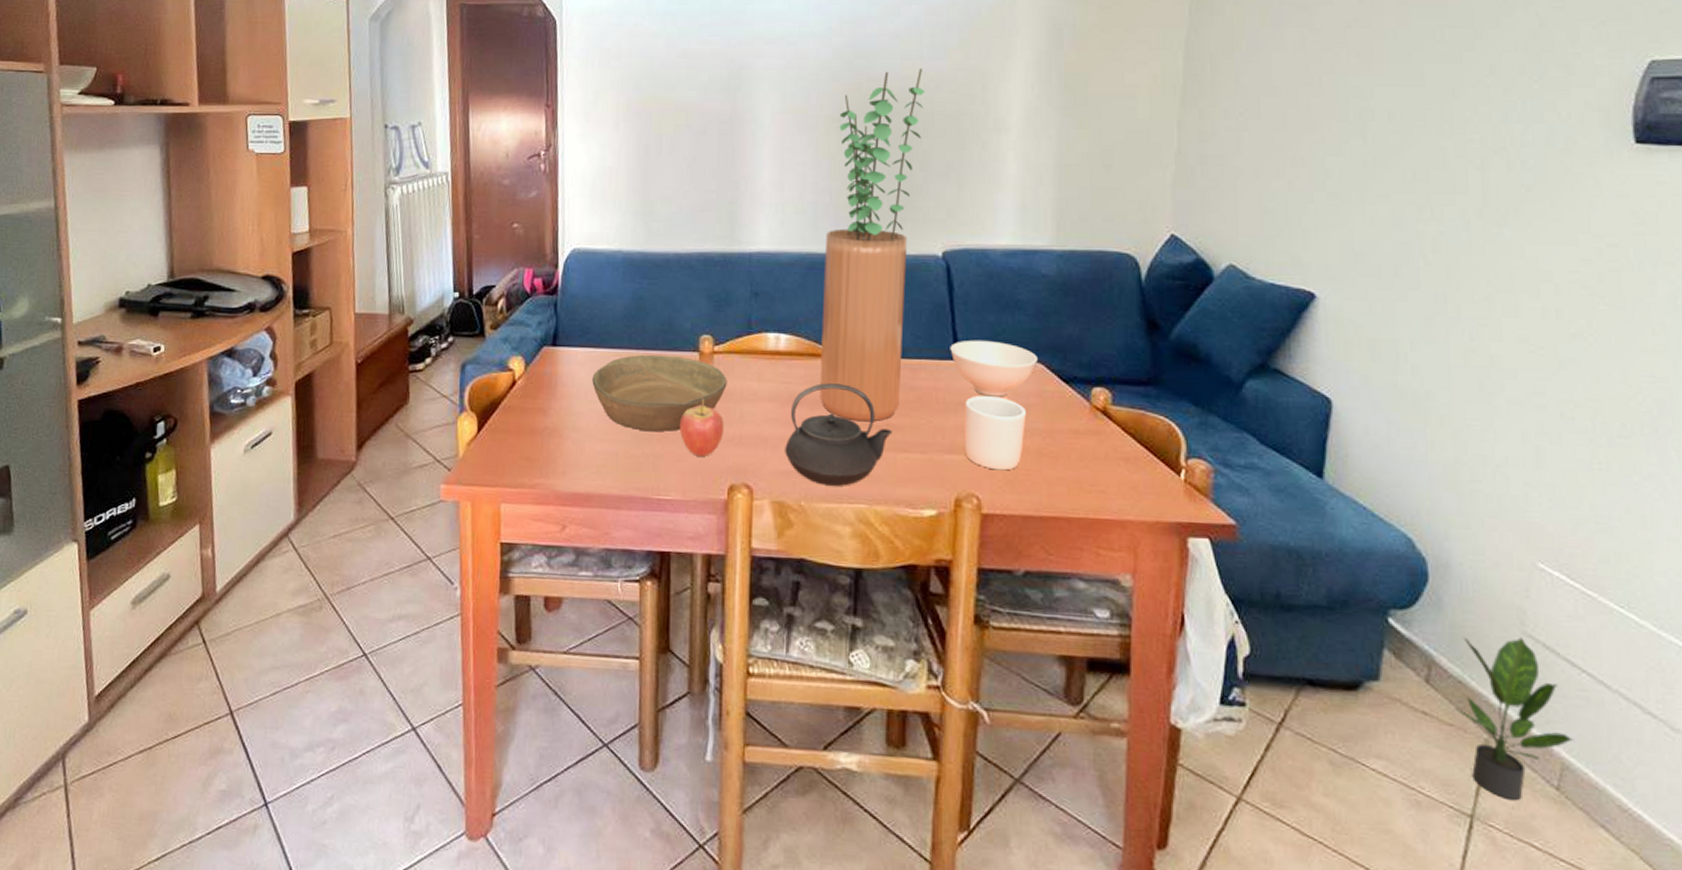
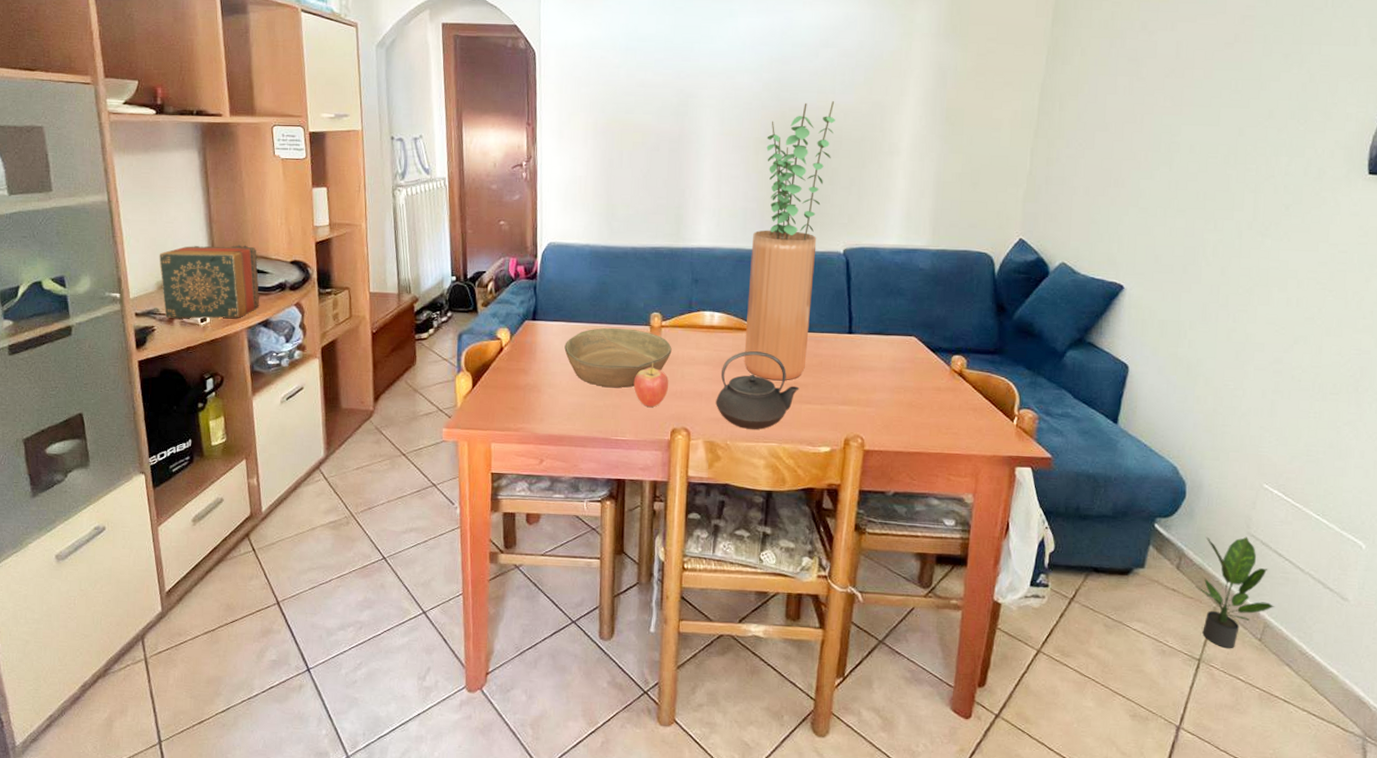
decorative box: none [109,257,225,348] -> present [159,245,260,319]
bowl: present [950,340,1037,397] -> none [846,318,913,362]
mug: present [965,396,1027,471] -> none [854,361,902,418]

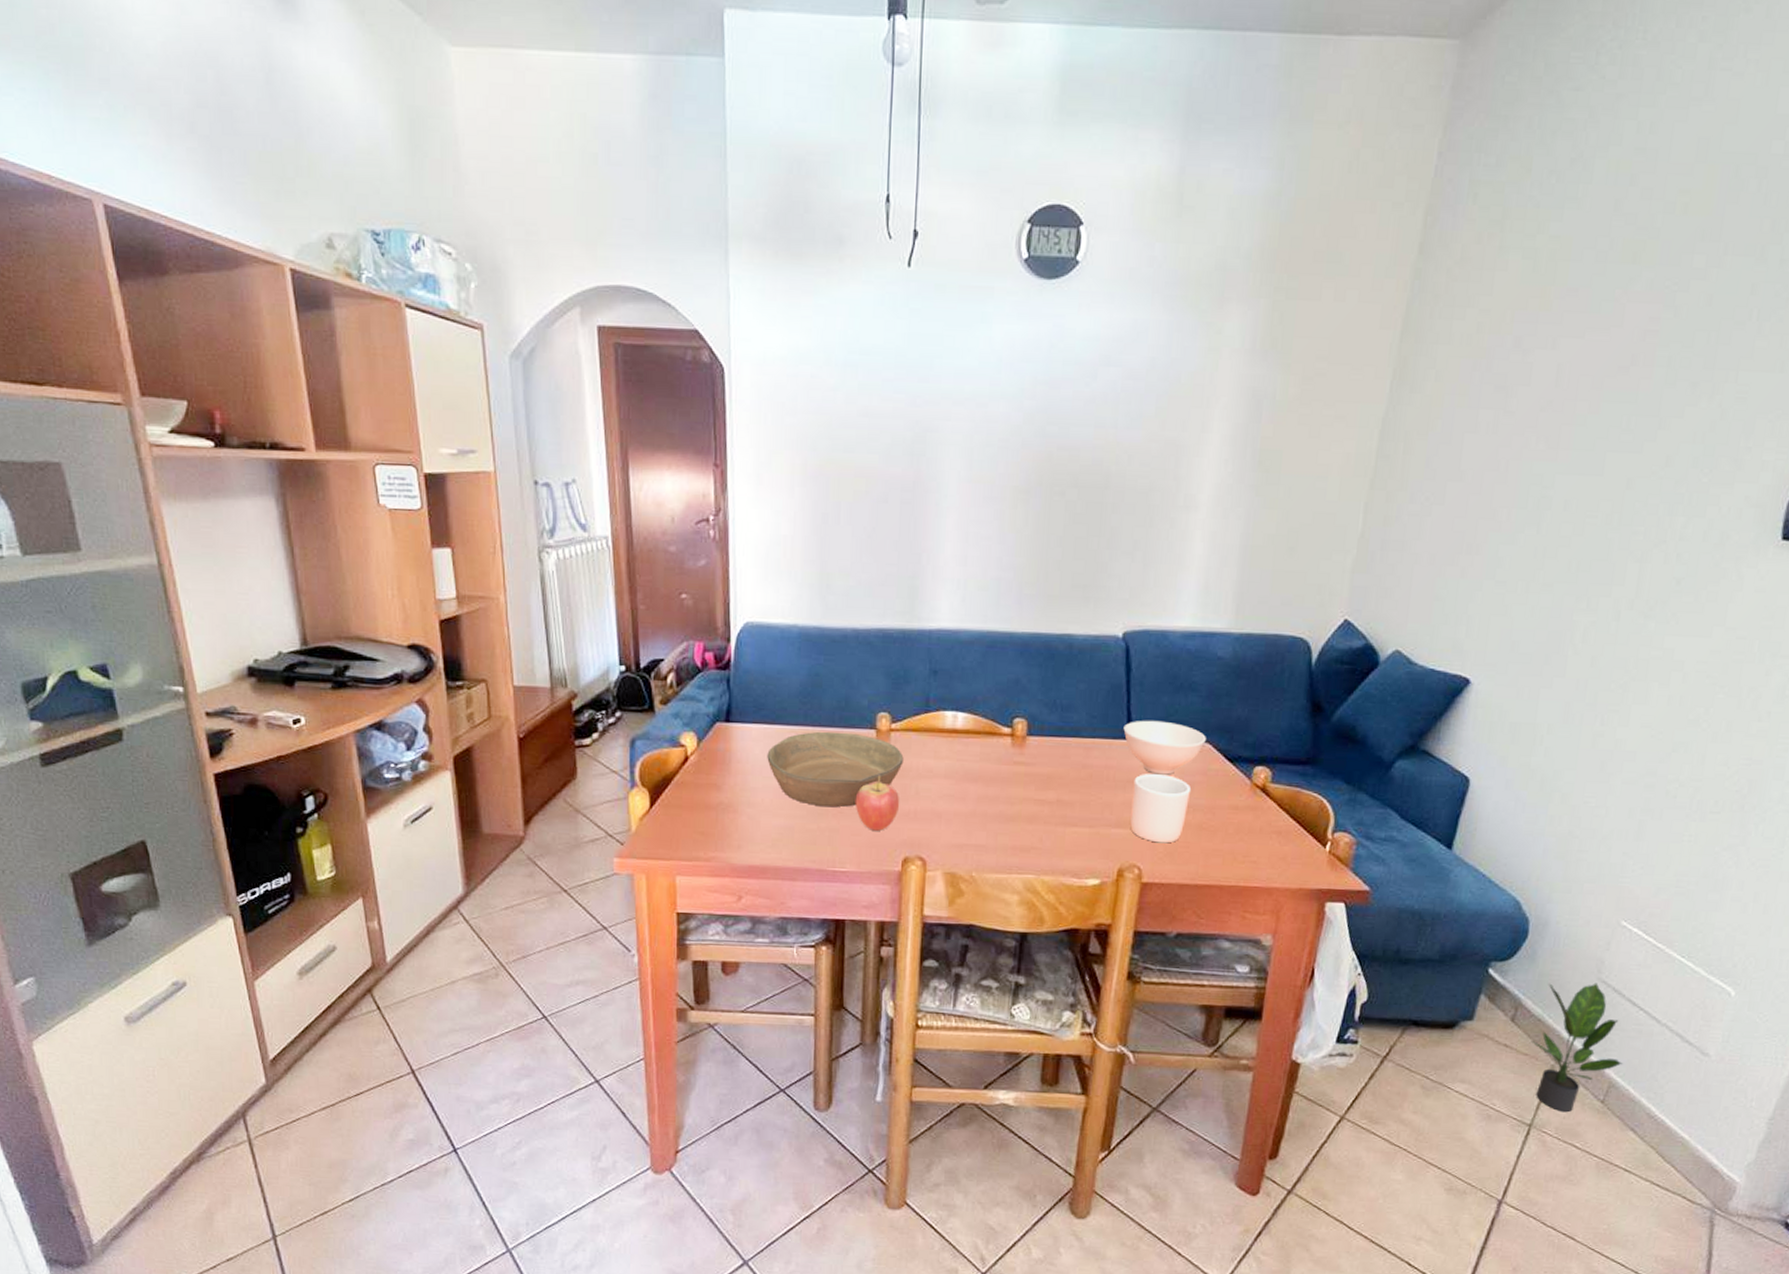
decorative box: present [159,245,260,319] -> none [232,623,370,720]
teapot: present [716,351,799,430] -> none [958,761,1063,858]
vase: present [744,101,835,381] -> none [994,438,1117,798]
bowl: none [846,318,913,362] -> present [1123,720,1206,775]
mug: none [854,361,902,418] -> present [1130,774,1192,844]

